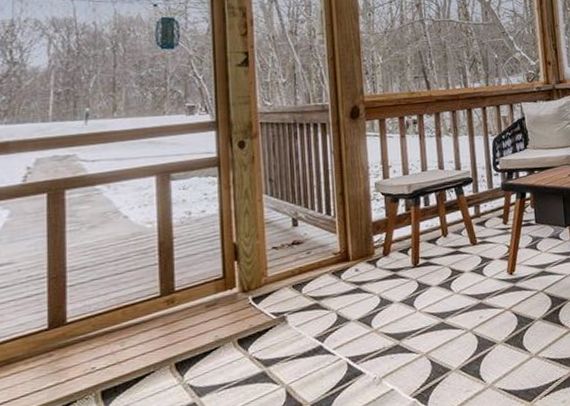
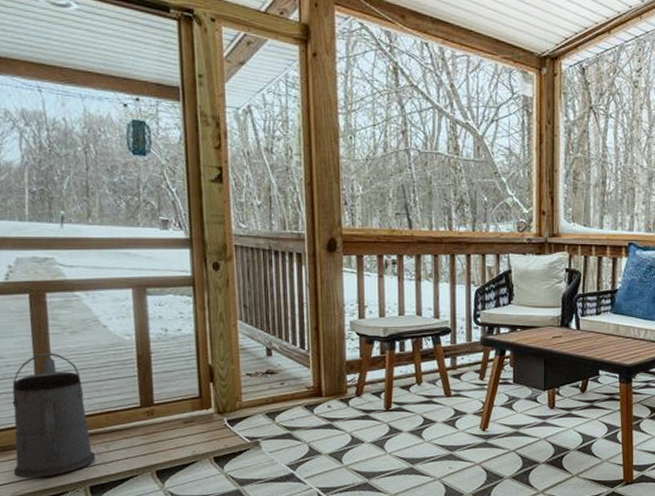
watering can: none [15,250,109,393] -> present [12,352,95,478]

